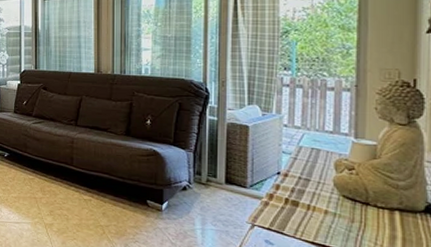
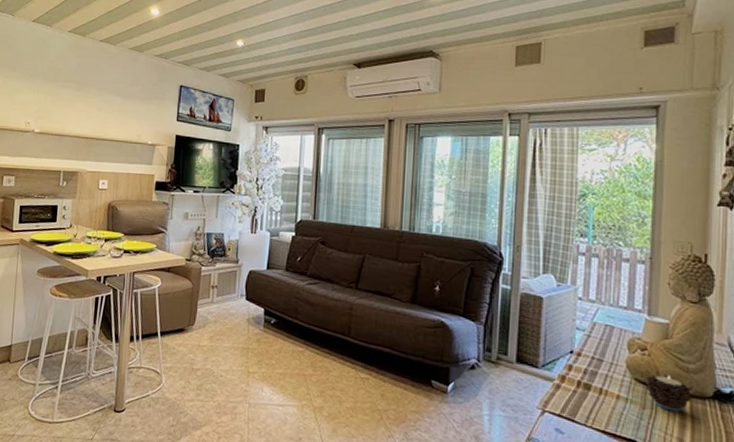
candle: none [354,191,403,224] -> present [646,374,693,412]

